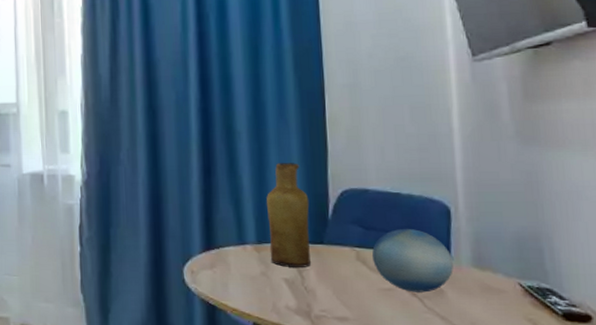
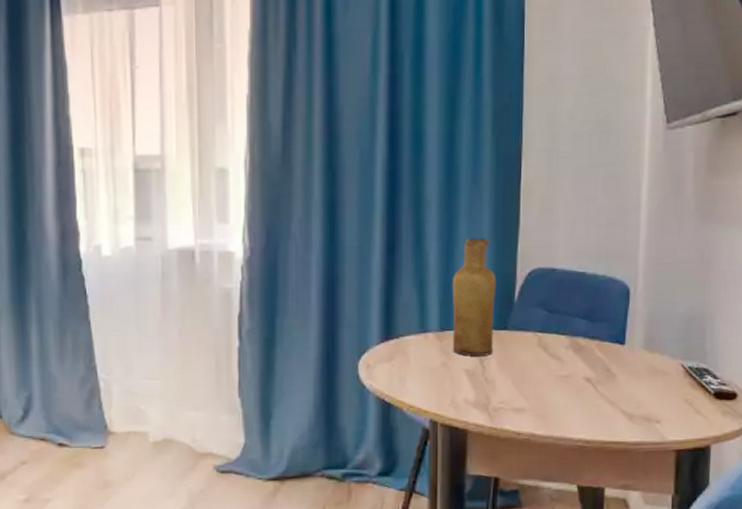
decorative ball: present [371,228,453,293] -> none [552,310,627,378]

